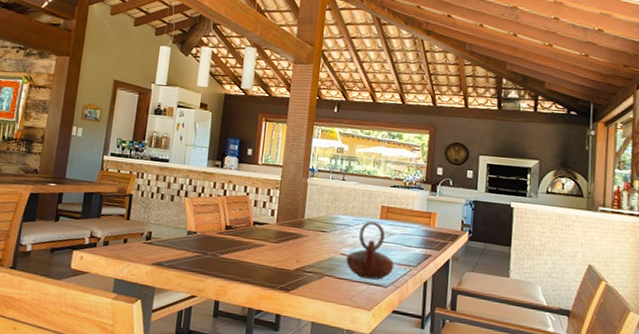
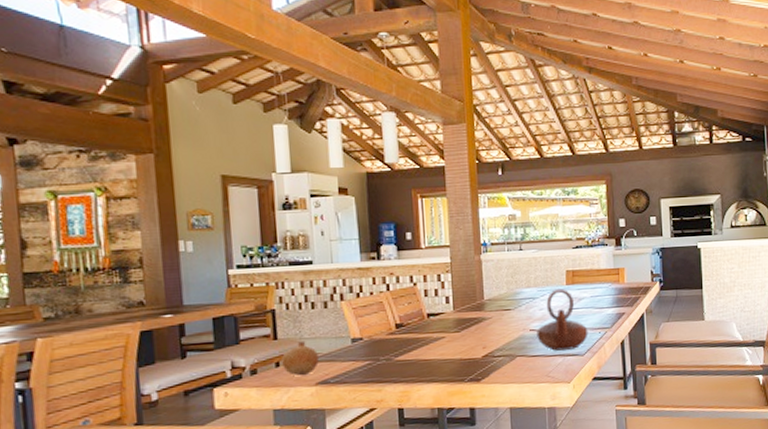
fruit: none [128,225,159,255] -> present [281,341,319,377]

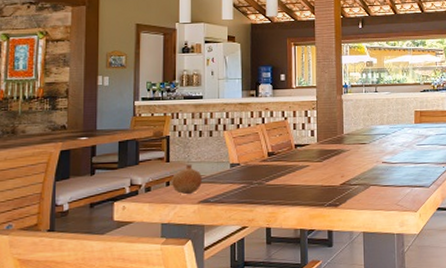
teapot: present [536,288,588,351] -> none [388,126,434,182]

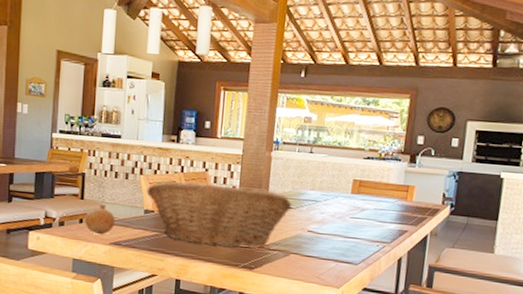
fruit basket: none [231,129,366,190] -> present [146,181,292,248]

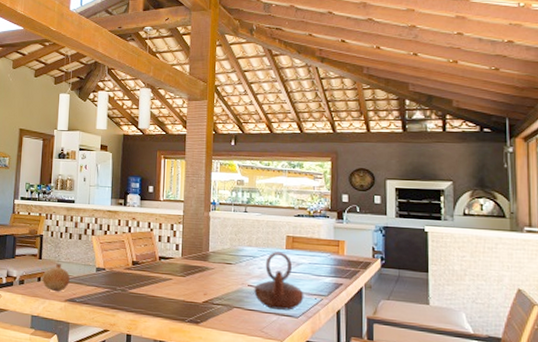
fruit basket: present [146,181,292,248] -> none [98,240,232,303]
teapot: none [313,196,366,257] -> present [254,251,304,310]

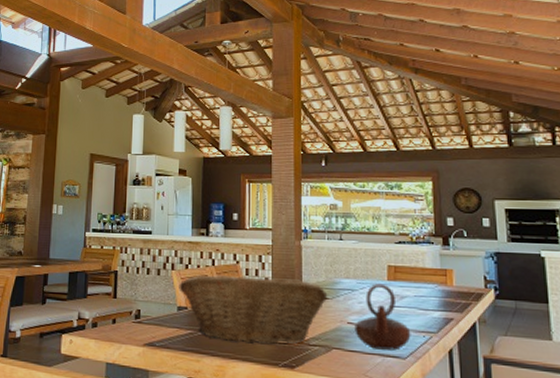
fruit: present [42,263,70,292] -> none [117,302,148,336]
fruit basket: none [98,240,232,303] -> present [179,275,328,345]

